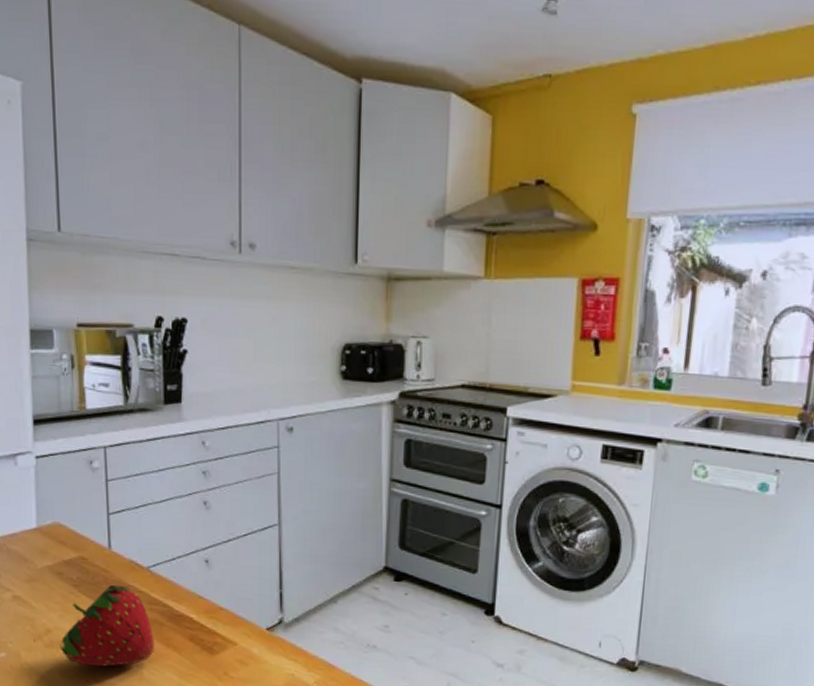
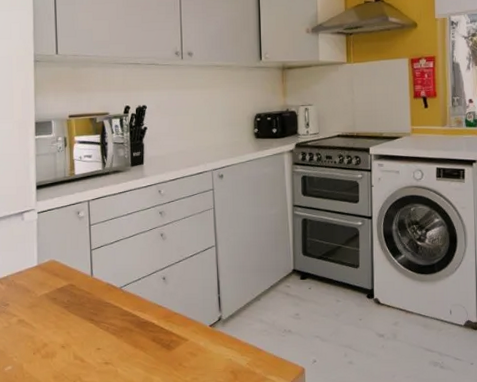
fruit: present [60,585,155,667] -> none [54,304,127,370]

